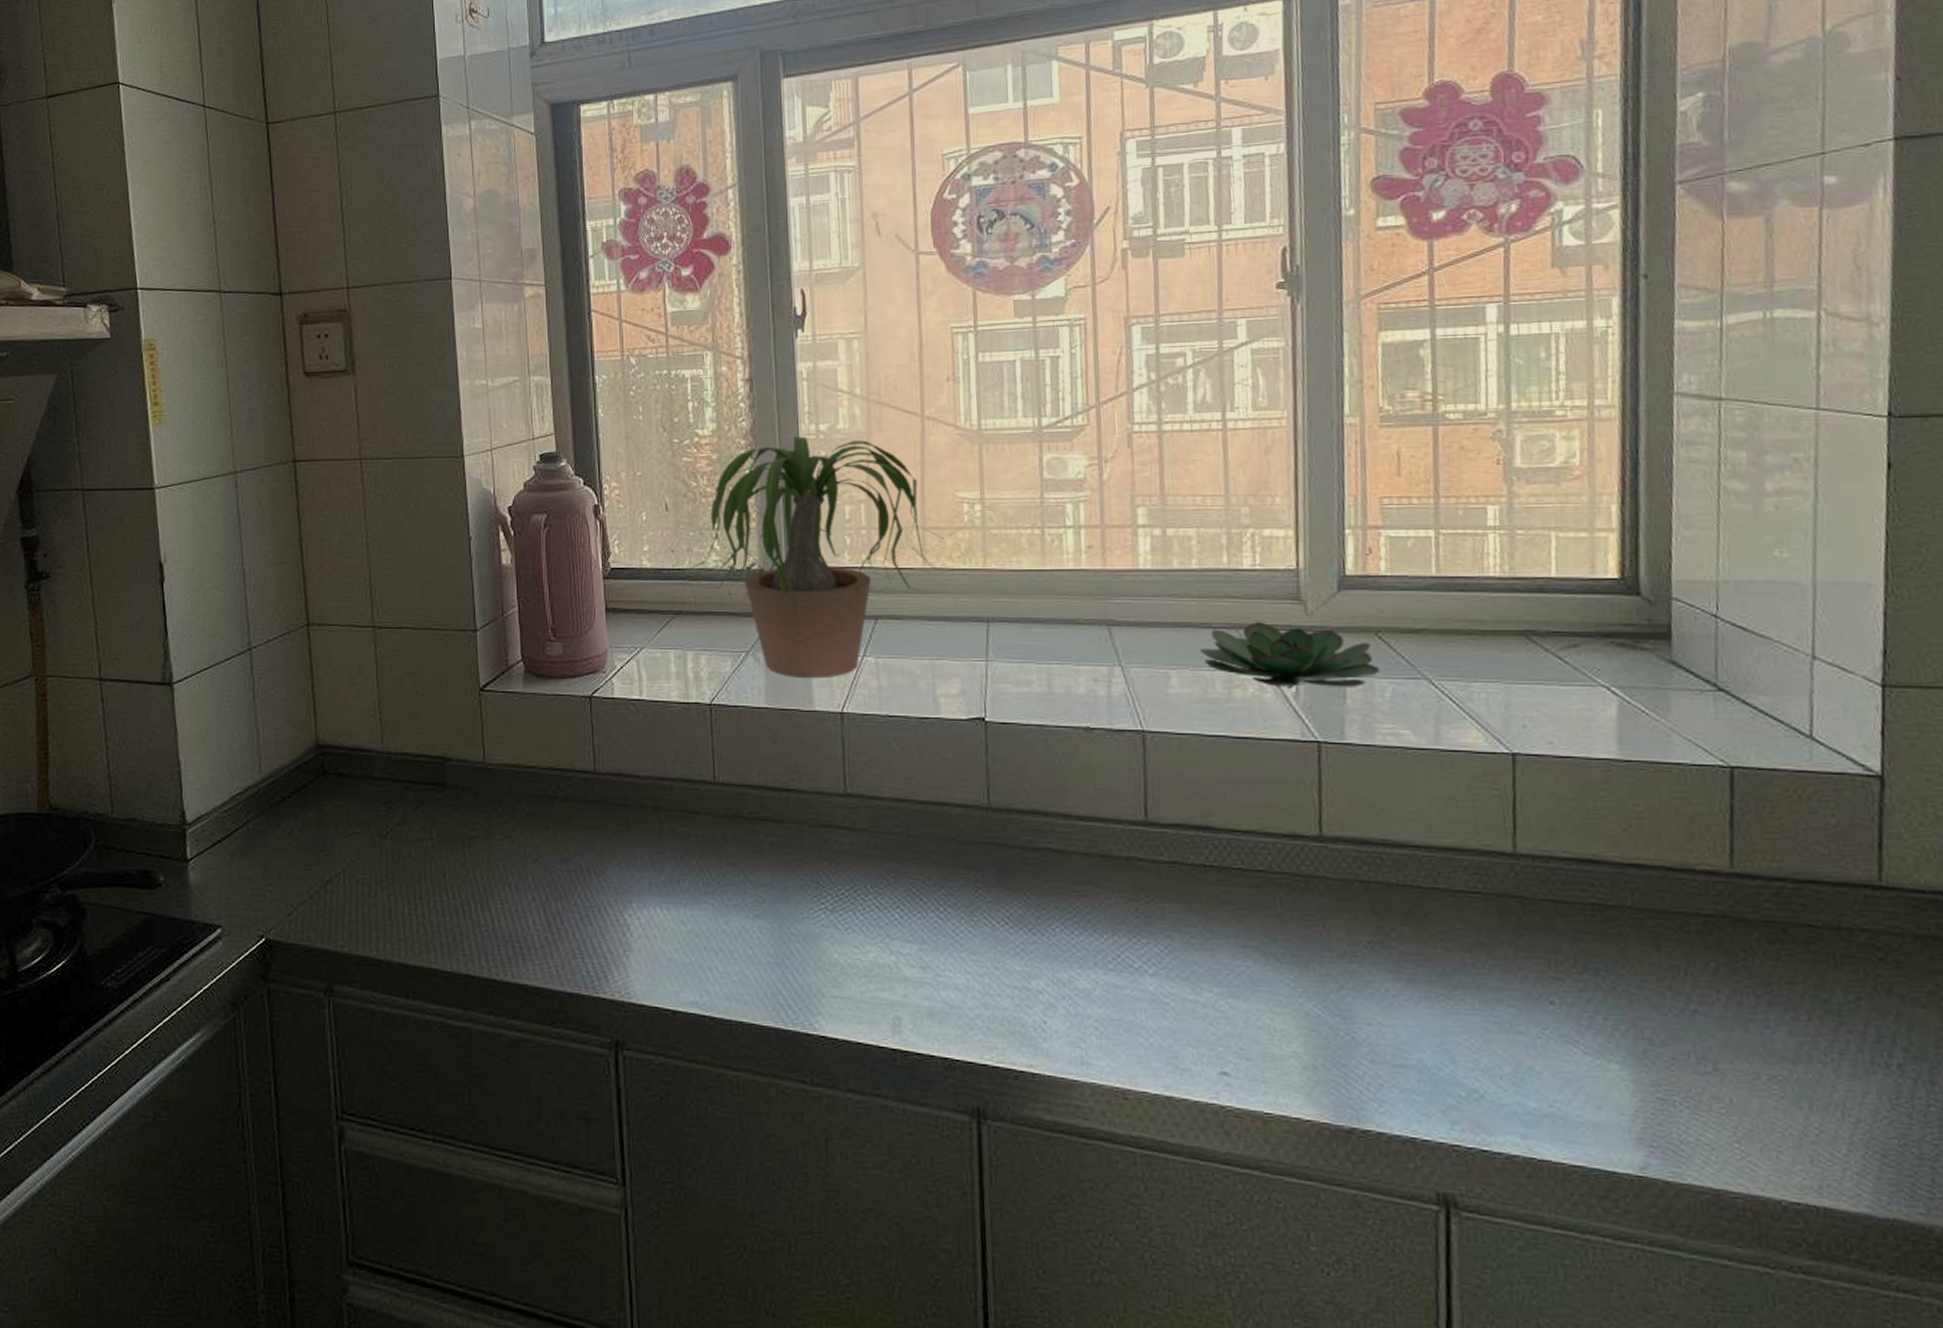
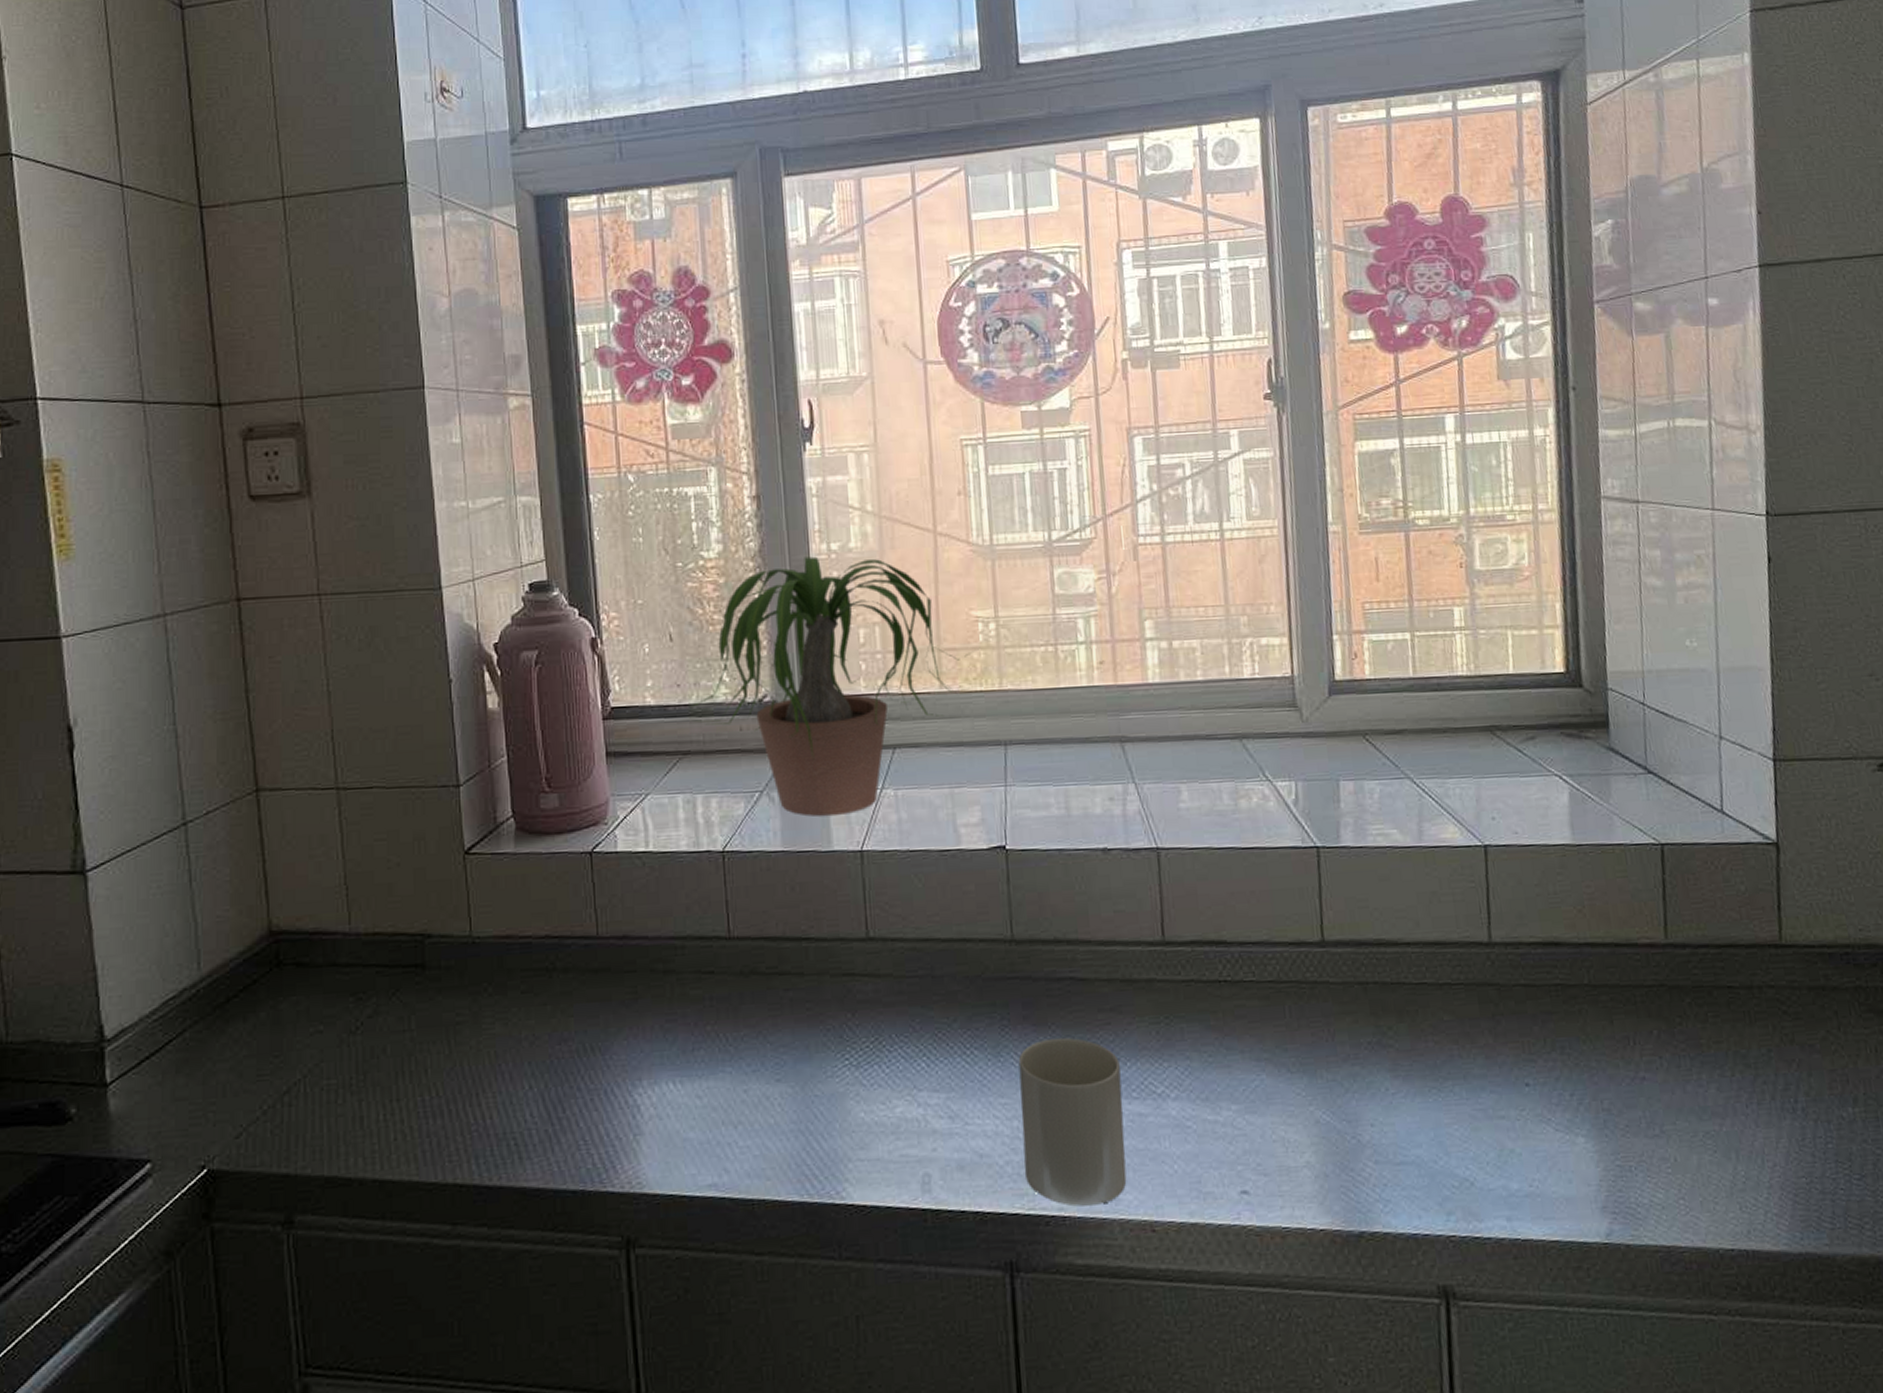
mug: none [991,904,1100,1068] -> present [1018,1037,1127,1207]
succulent plant: present [1199,621,1380,689] -> none [1207,730,1368,795]

